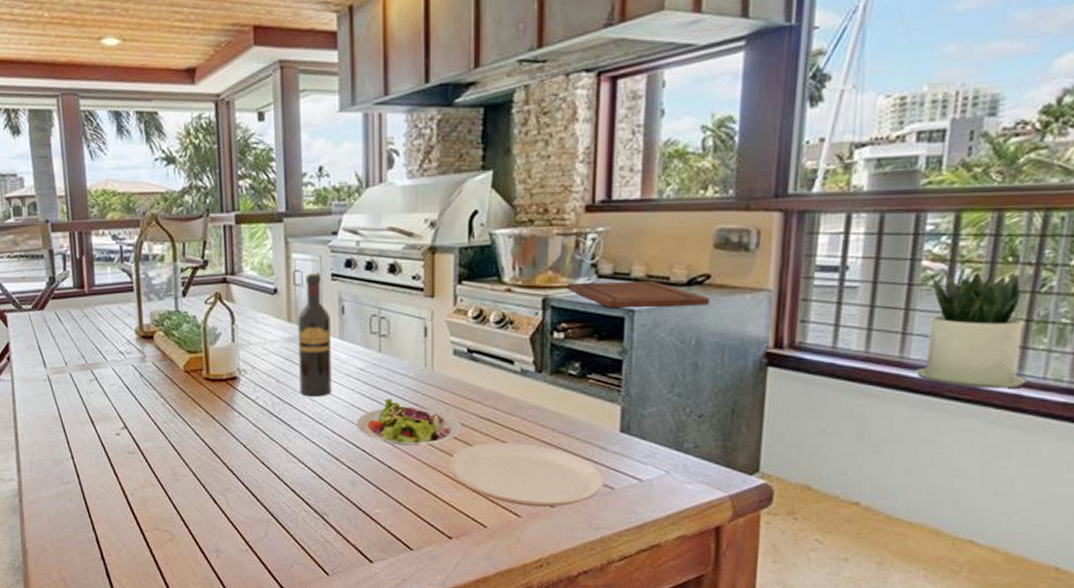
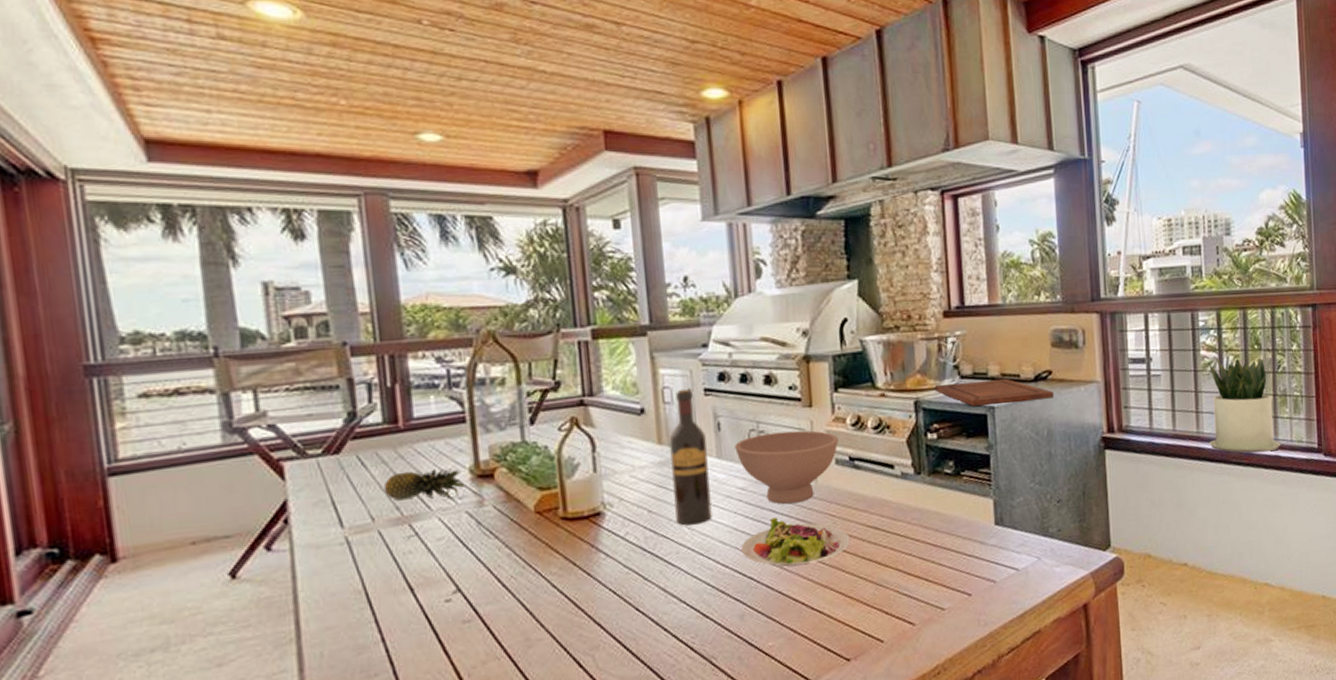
fruit: none [73,328,132,353] -> present [383,468,465,501]
bowl: none [356,319,459,388] -> present [734,430,840,504]
plate: present [449,442,604,507] -> none [840,547,987,613]

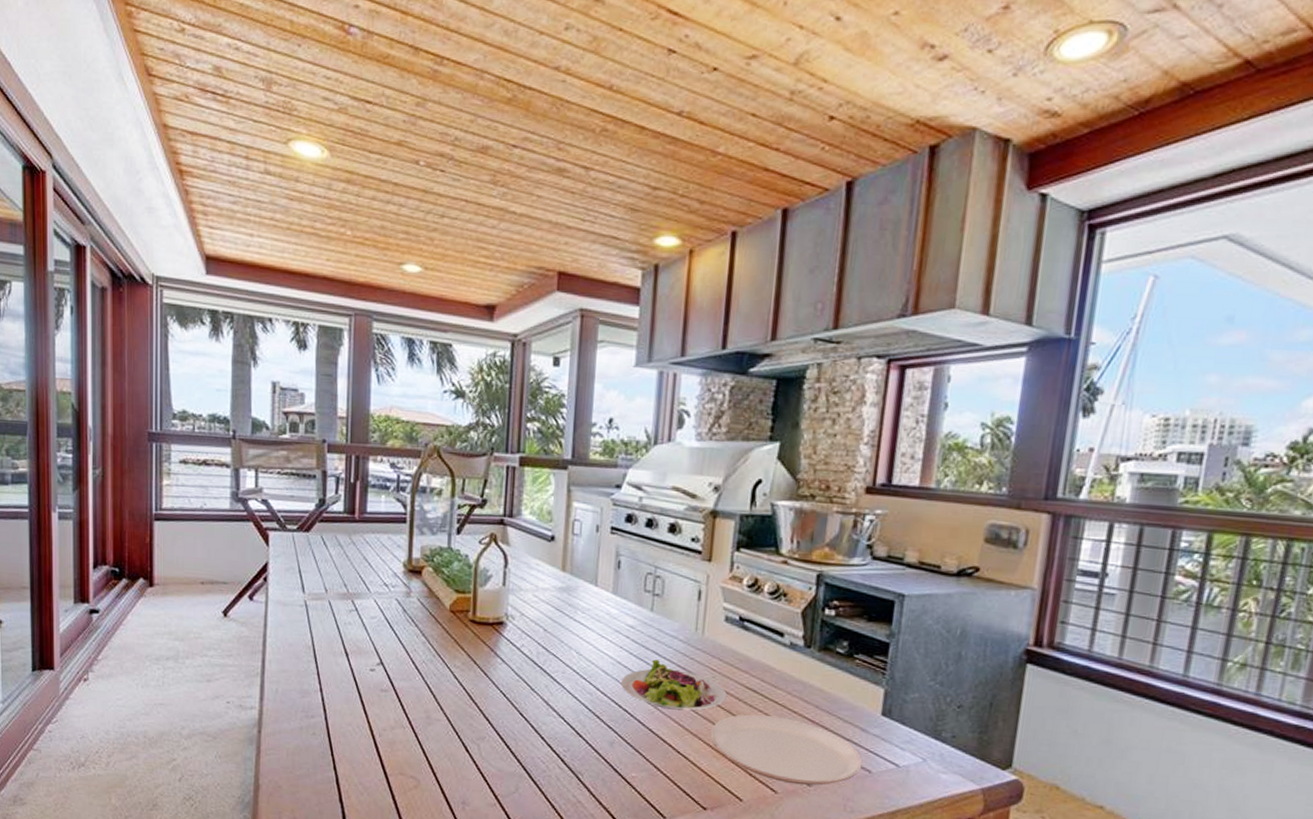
fruit: present [383,468,465,501] -> none [337,555,398,585]
wine bottle: present [669,388,712,525] -> none [567,524,606,651]
bowl: present [734,430,840,504] -> none [630,579,733,651]
plate: none [840,547,987,613] -> present [710,714,863,786]
cutting board: present [935,378,1054,407] -> none [843,561,977,597]
planter: present [1208,357,1281,454] -> none [1162,588,1264,707]

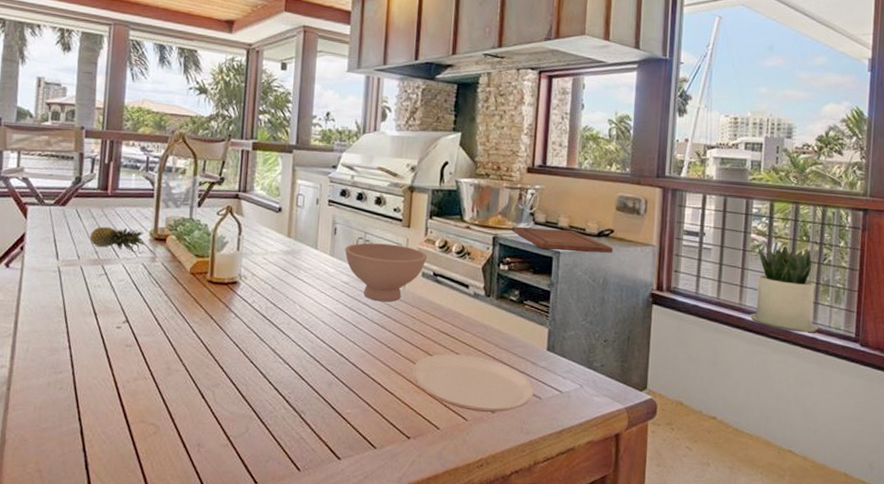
fruit: none [337,555,398,585] -> present [89,226,145,252]
salad plate: present [620,659,727,710] -> none [337,310,425,353]
bowl: none [630,579,733,651] -> present [345,242,428,302]
cutting board: none [843,561,977,597] -> present [512,226,613,253]
planter: none [1162,588,1264,707] -> present [749,243,819,333]

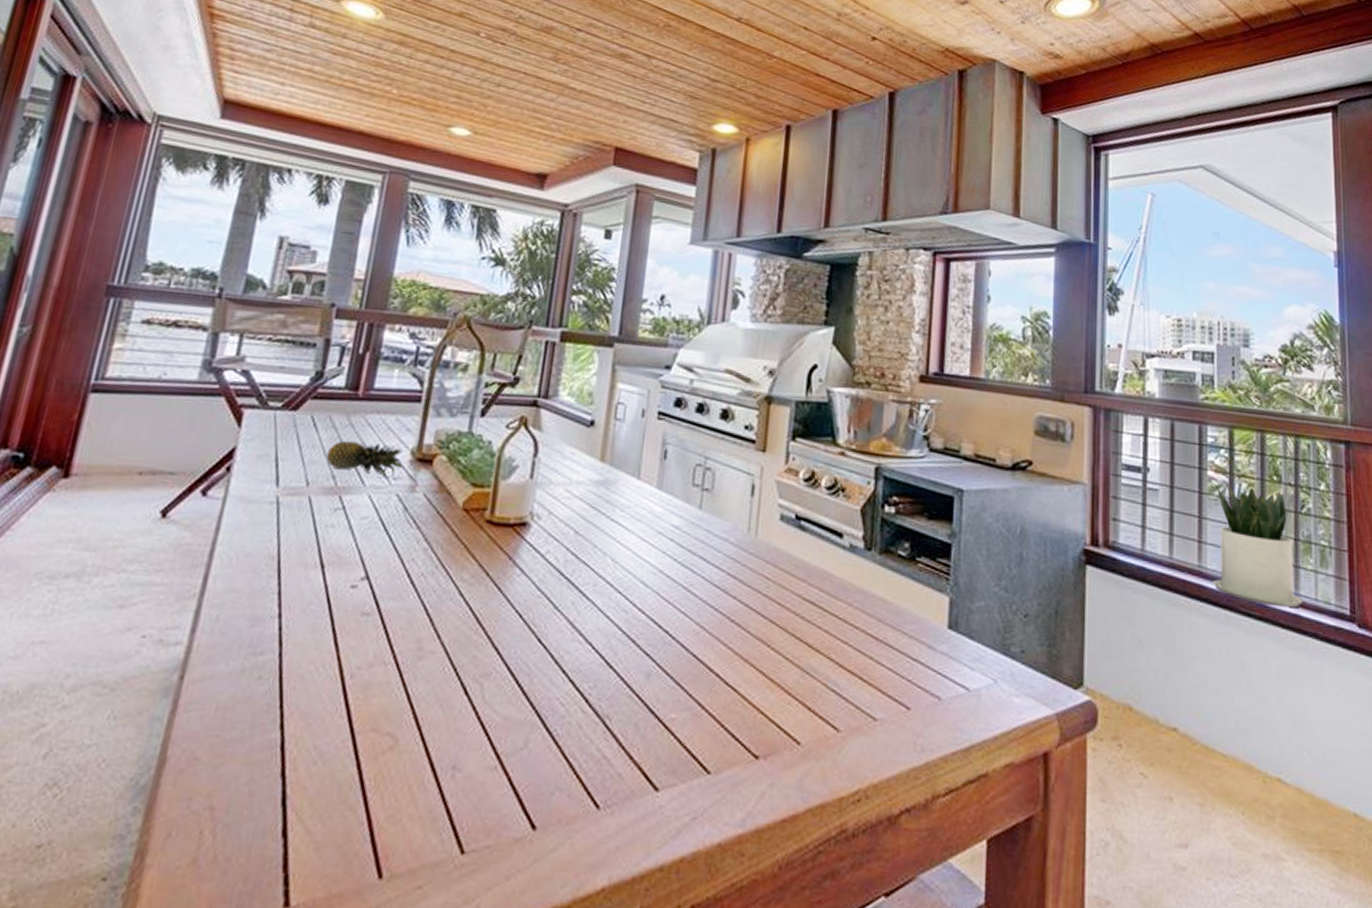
bowl: present [345,242,428,302] -> none [677,471,789,556]
plate: present [412,353,534,413] -> none [763,631,931,720]
cutting board: present [512,226,613,253] -> none [901,453,1032,493]

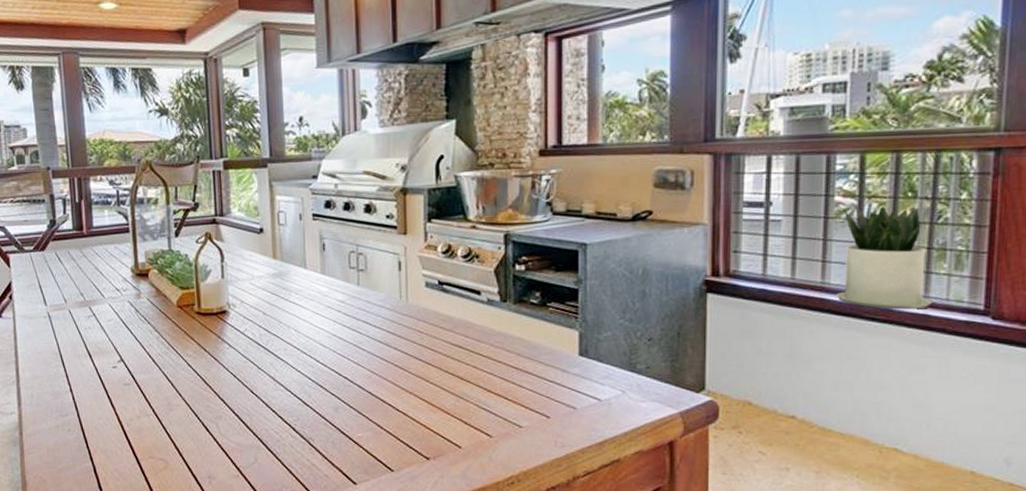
fruit: present [326,440,404,477] -> none [73,266,128,290]

